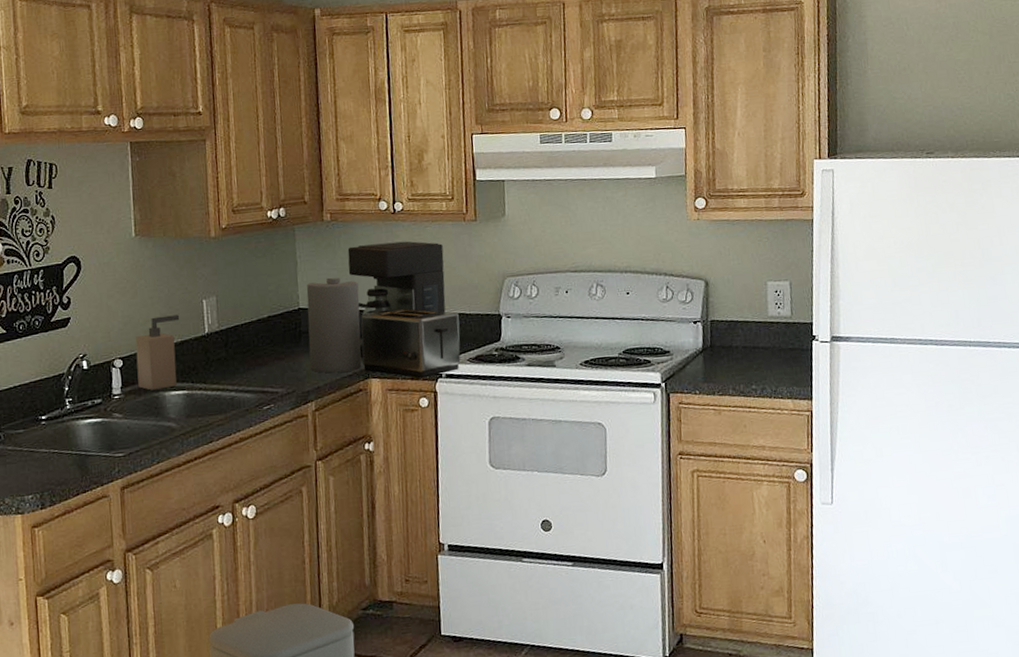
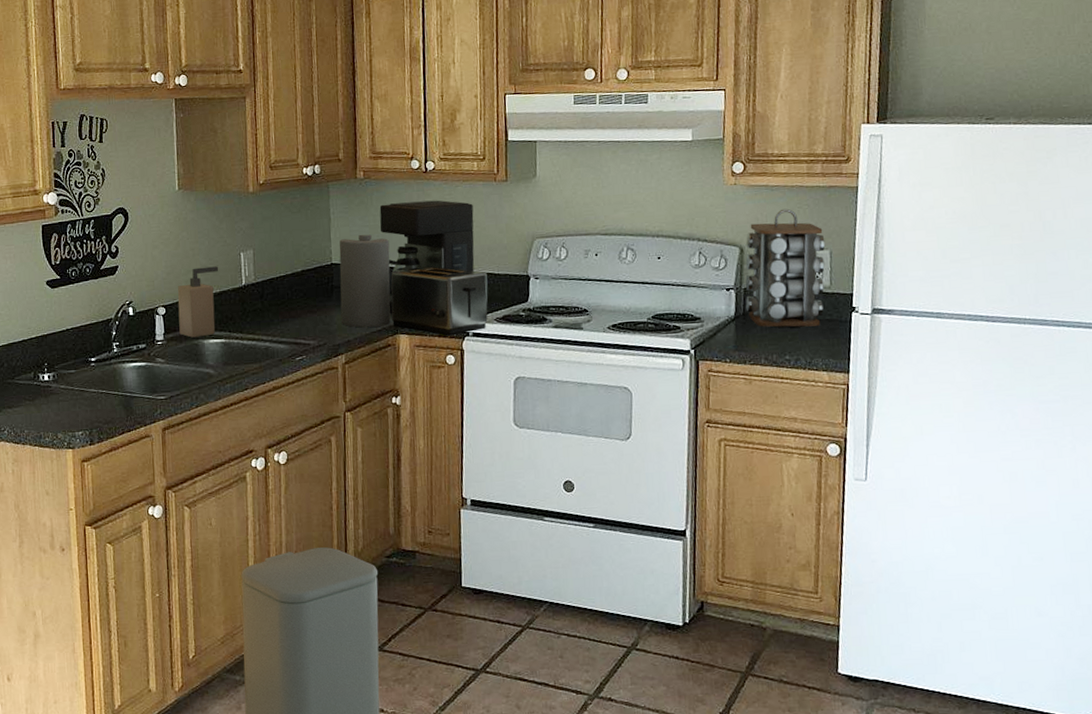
spice rack: none [710,241,786,359] -> present [745,208,826,328]

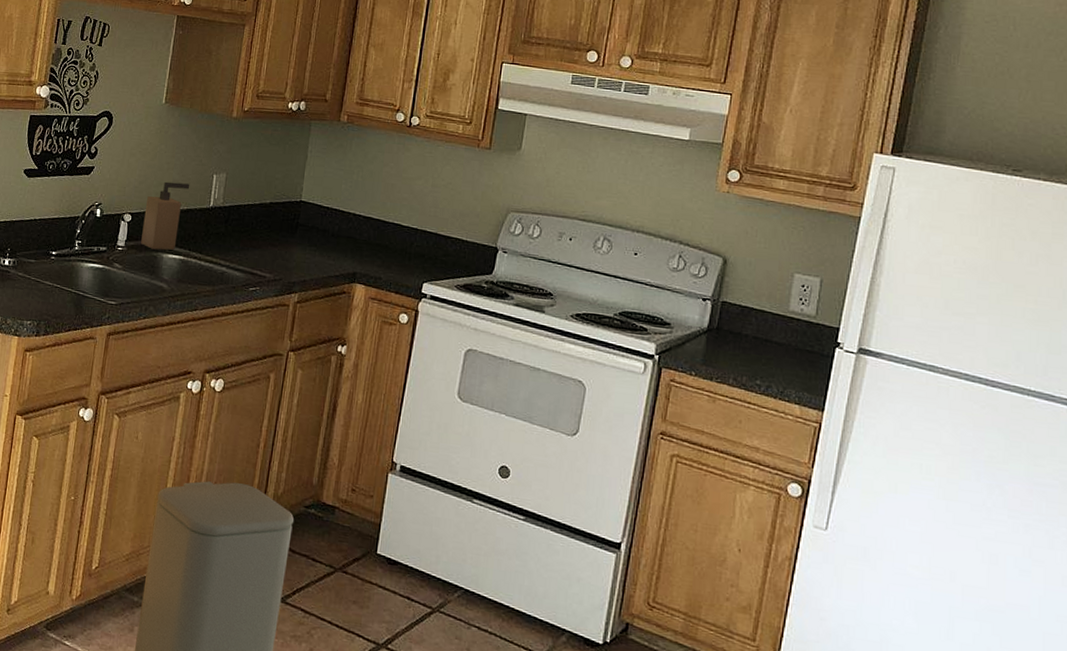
paper towel holder: present [339,234,391,328] -> none [300,176,362,272]
coffee maker: present [379,200,475,314] -> none [350,151,452,262]
toaster: present [390,265,488,336] -> none [351,218,455,295]
spice rack: present [745,208,826,328] -> none [720,226,817,355]

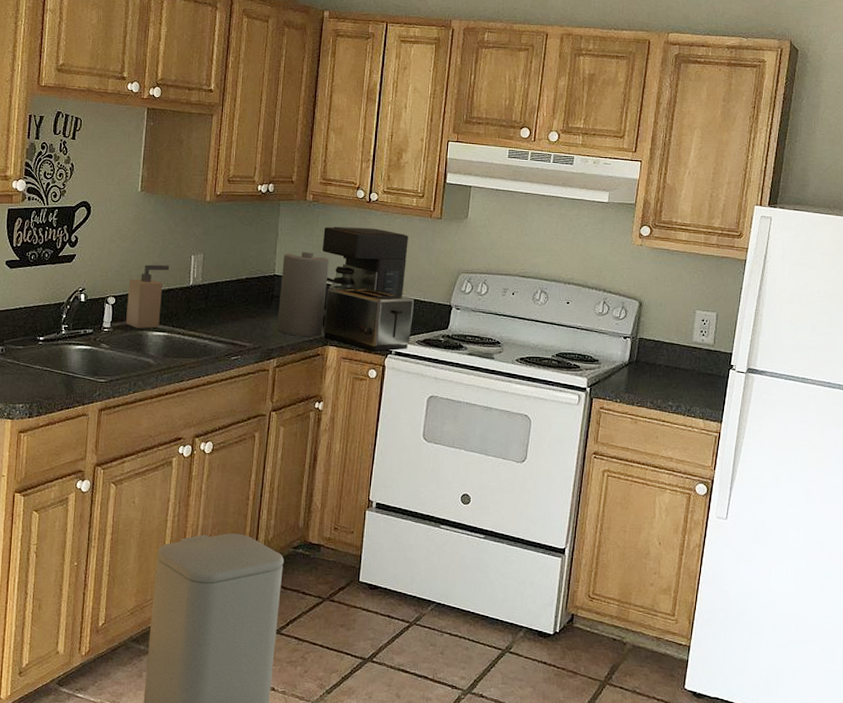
paper towel holder: none [300,176,362,272] -> present [277,251,329,337]
coffee maker: none [350,151,452,262] -> present [322,226,408,327]
toaster: none [351,218,455,295] -> present [324,286,414,352]

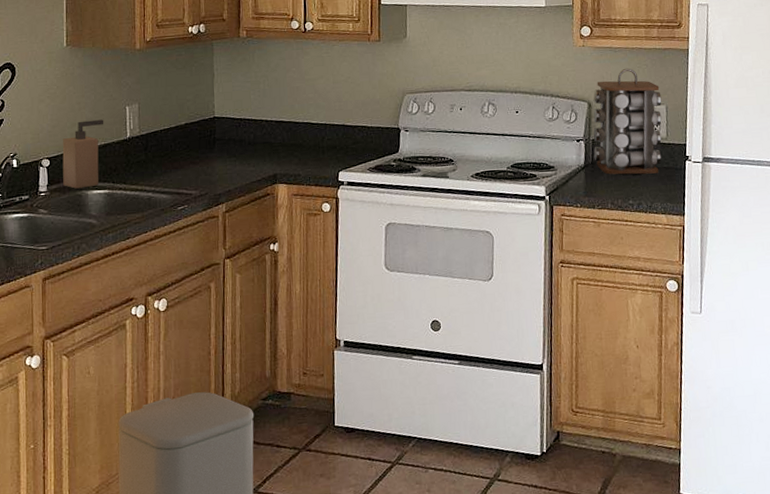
paper towel holder: present [277,251,329,337] -> none [222,89,270,178]
coffee maker: present [322,226,408,327] -> none [261,58,350,165]
toaster: present [324,286,414,352] -> none [270,118,362,185]
spice rack: none [638,272,713,378] -> present [593,68,662,176]

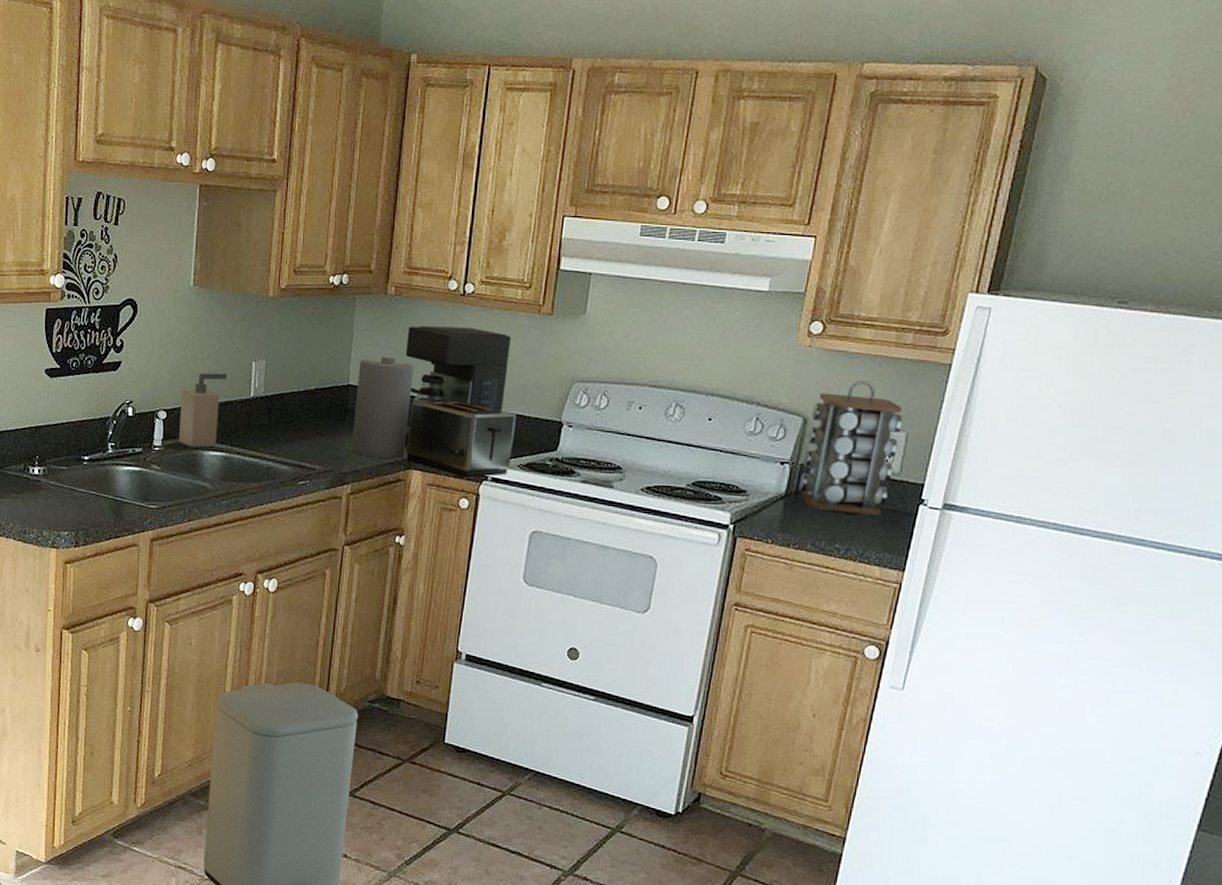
paper towel holder: none [222,89,270,178] -> present [352,356,414,459]
coffee maker: none [261,58,350,165] -> present [404,326,511,447]
toaster: none [270,118,362,185] -> present [406,398,516,478]

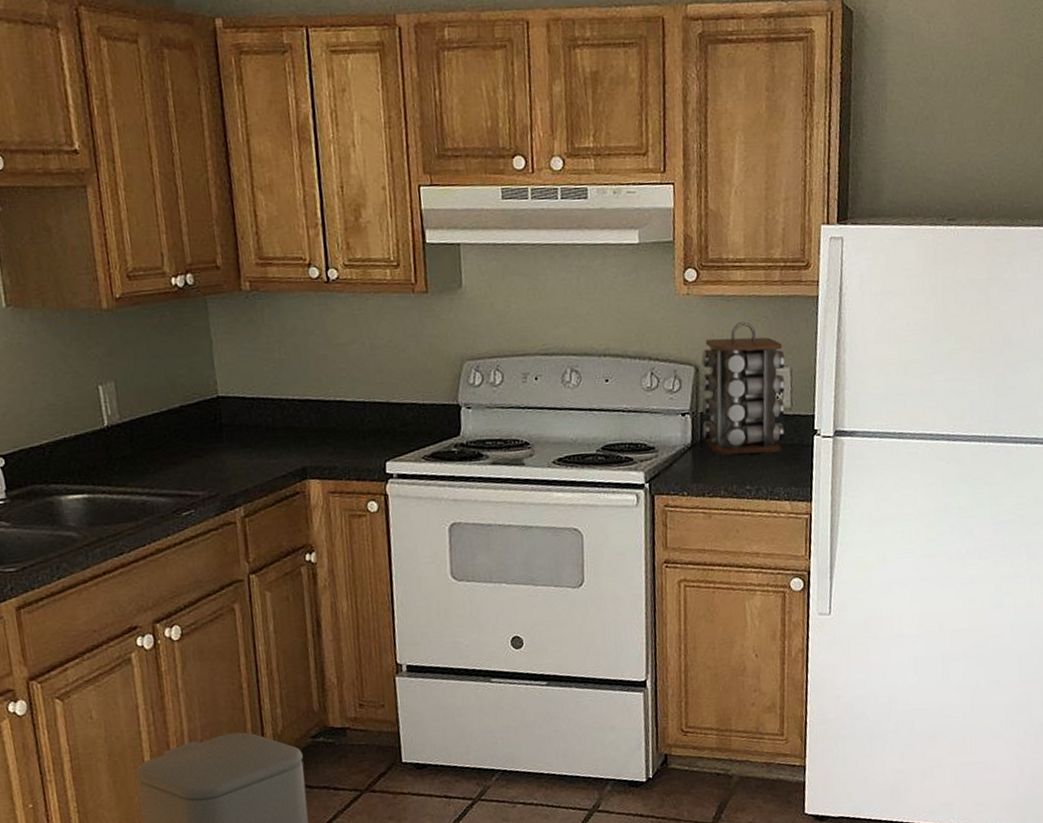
soap dispenser: present [179,373,228,448] -> none [18,403,74,494]
paper towel holder: present [352,356,414,459] -> none [225,359,298,474]
coffee maker: present [404,326,511,447] -> none [273,316,395,456]
toaster: present [406,398,516,478] -> none [293,395,414,480]

